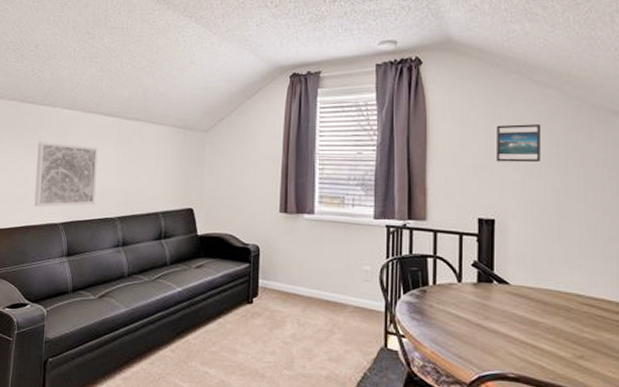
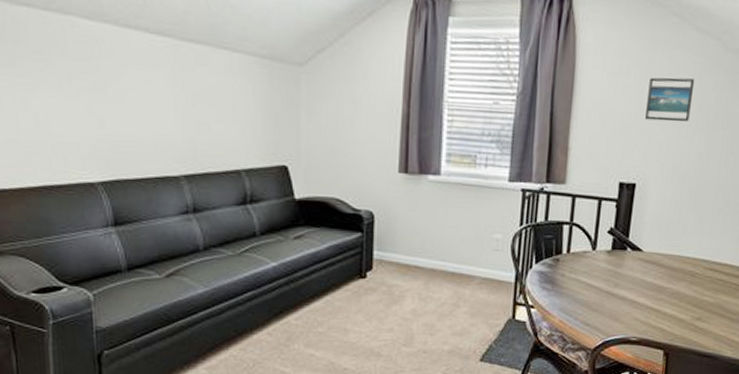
wall art: present [34,142,98,207] -> none [47,66,147,161]

